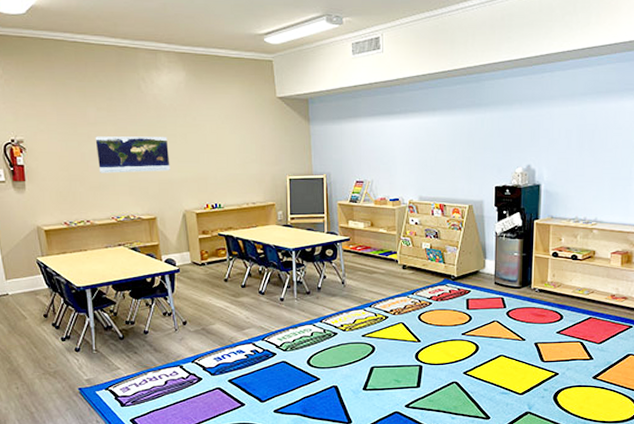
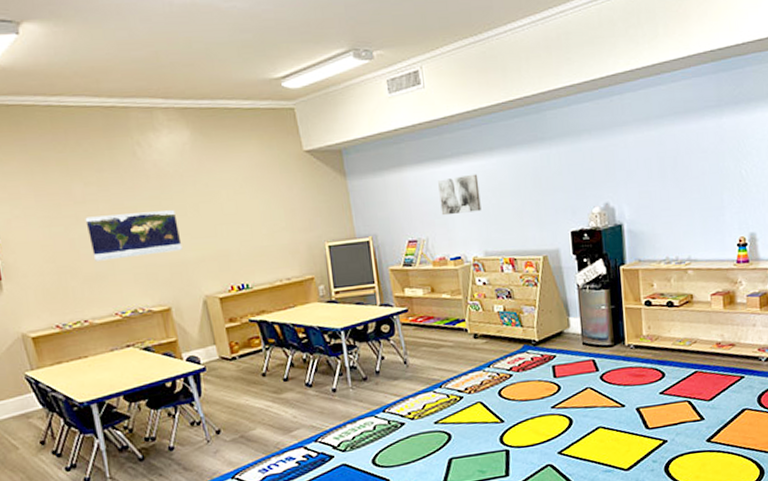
wall art: none [386,129,421,163] -> present [438,174,481,216]

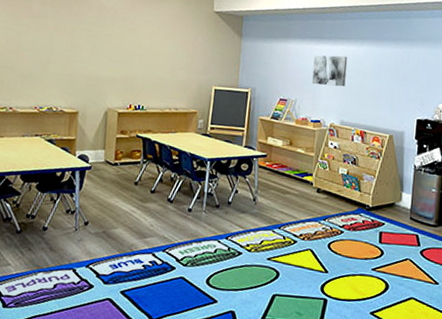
map: present [85,210,183,261] -> none [32,28,103,69]

